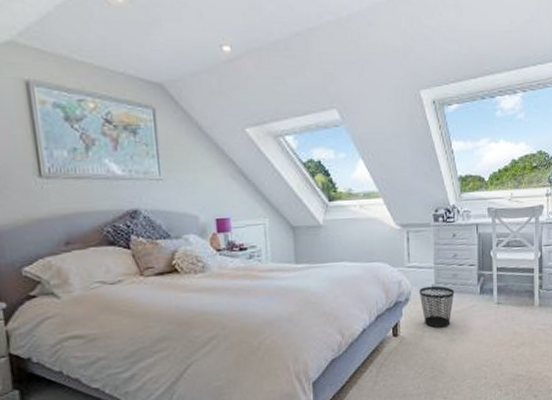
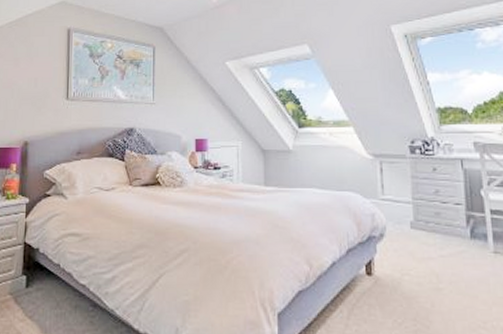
wastebasket: present [419,285,455,328] -> none [395,223,439,273]

